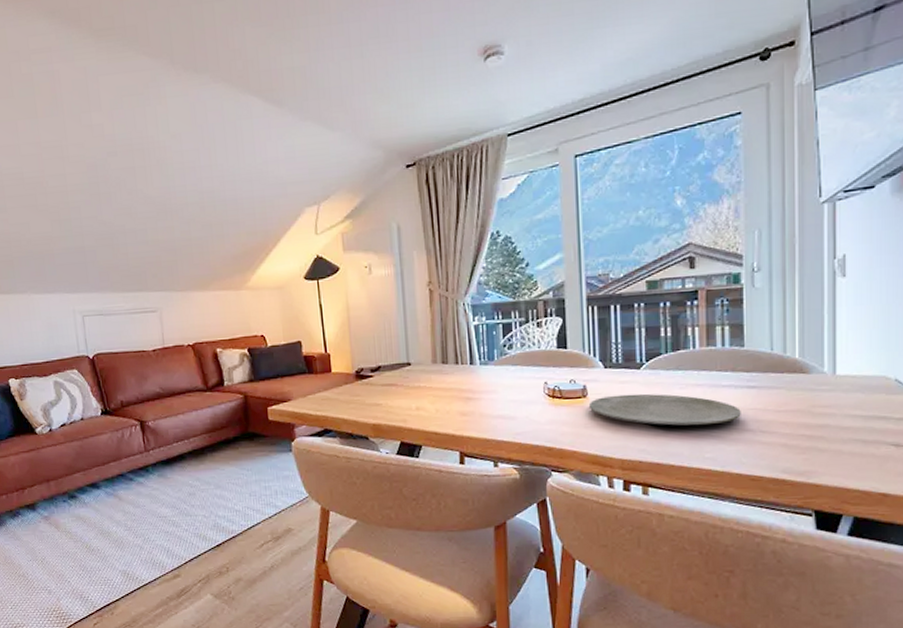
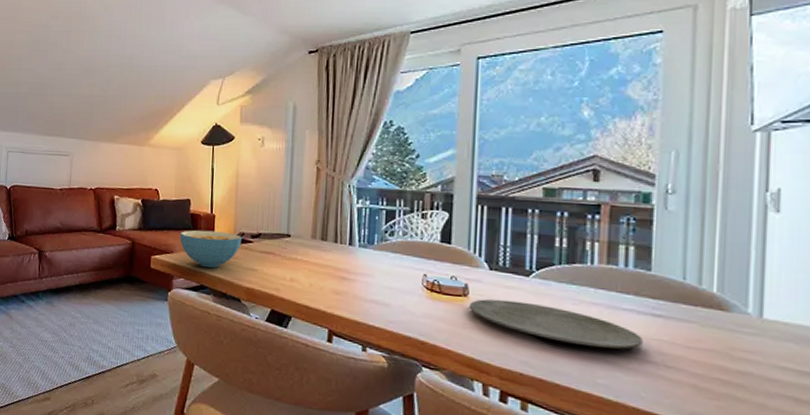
cereal bowl: none [295,370,362,410] -> present [179,230,243,268]

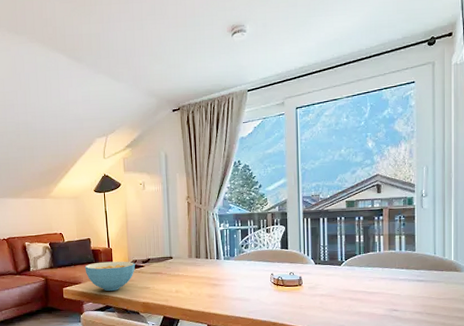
plate: present [468,299,643,350] -> none [303,284,413,308]

